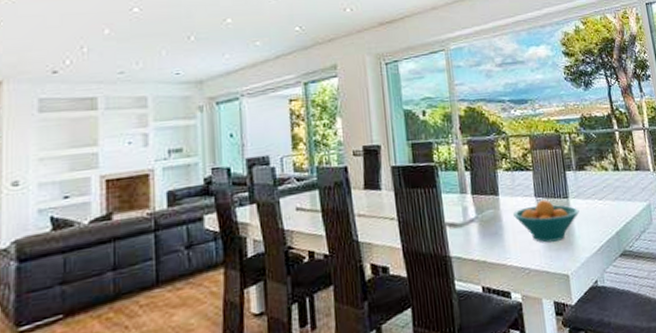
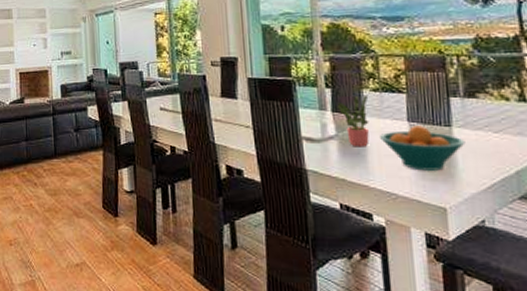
potted plant: none [475,174,505,228] -> present [337,94,370,147]

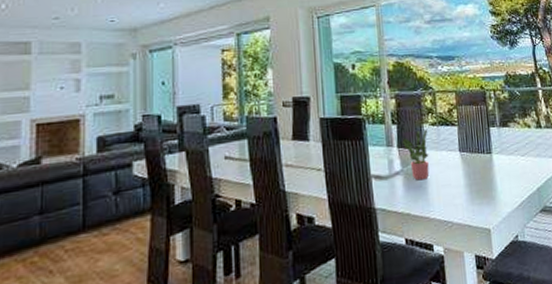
fruit bowl: present [380,126,466,171] -> none [438,154,502,197]

